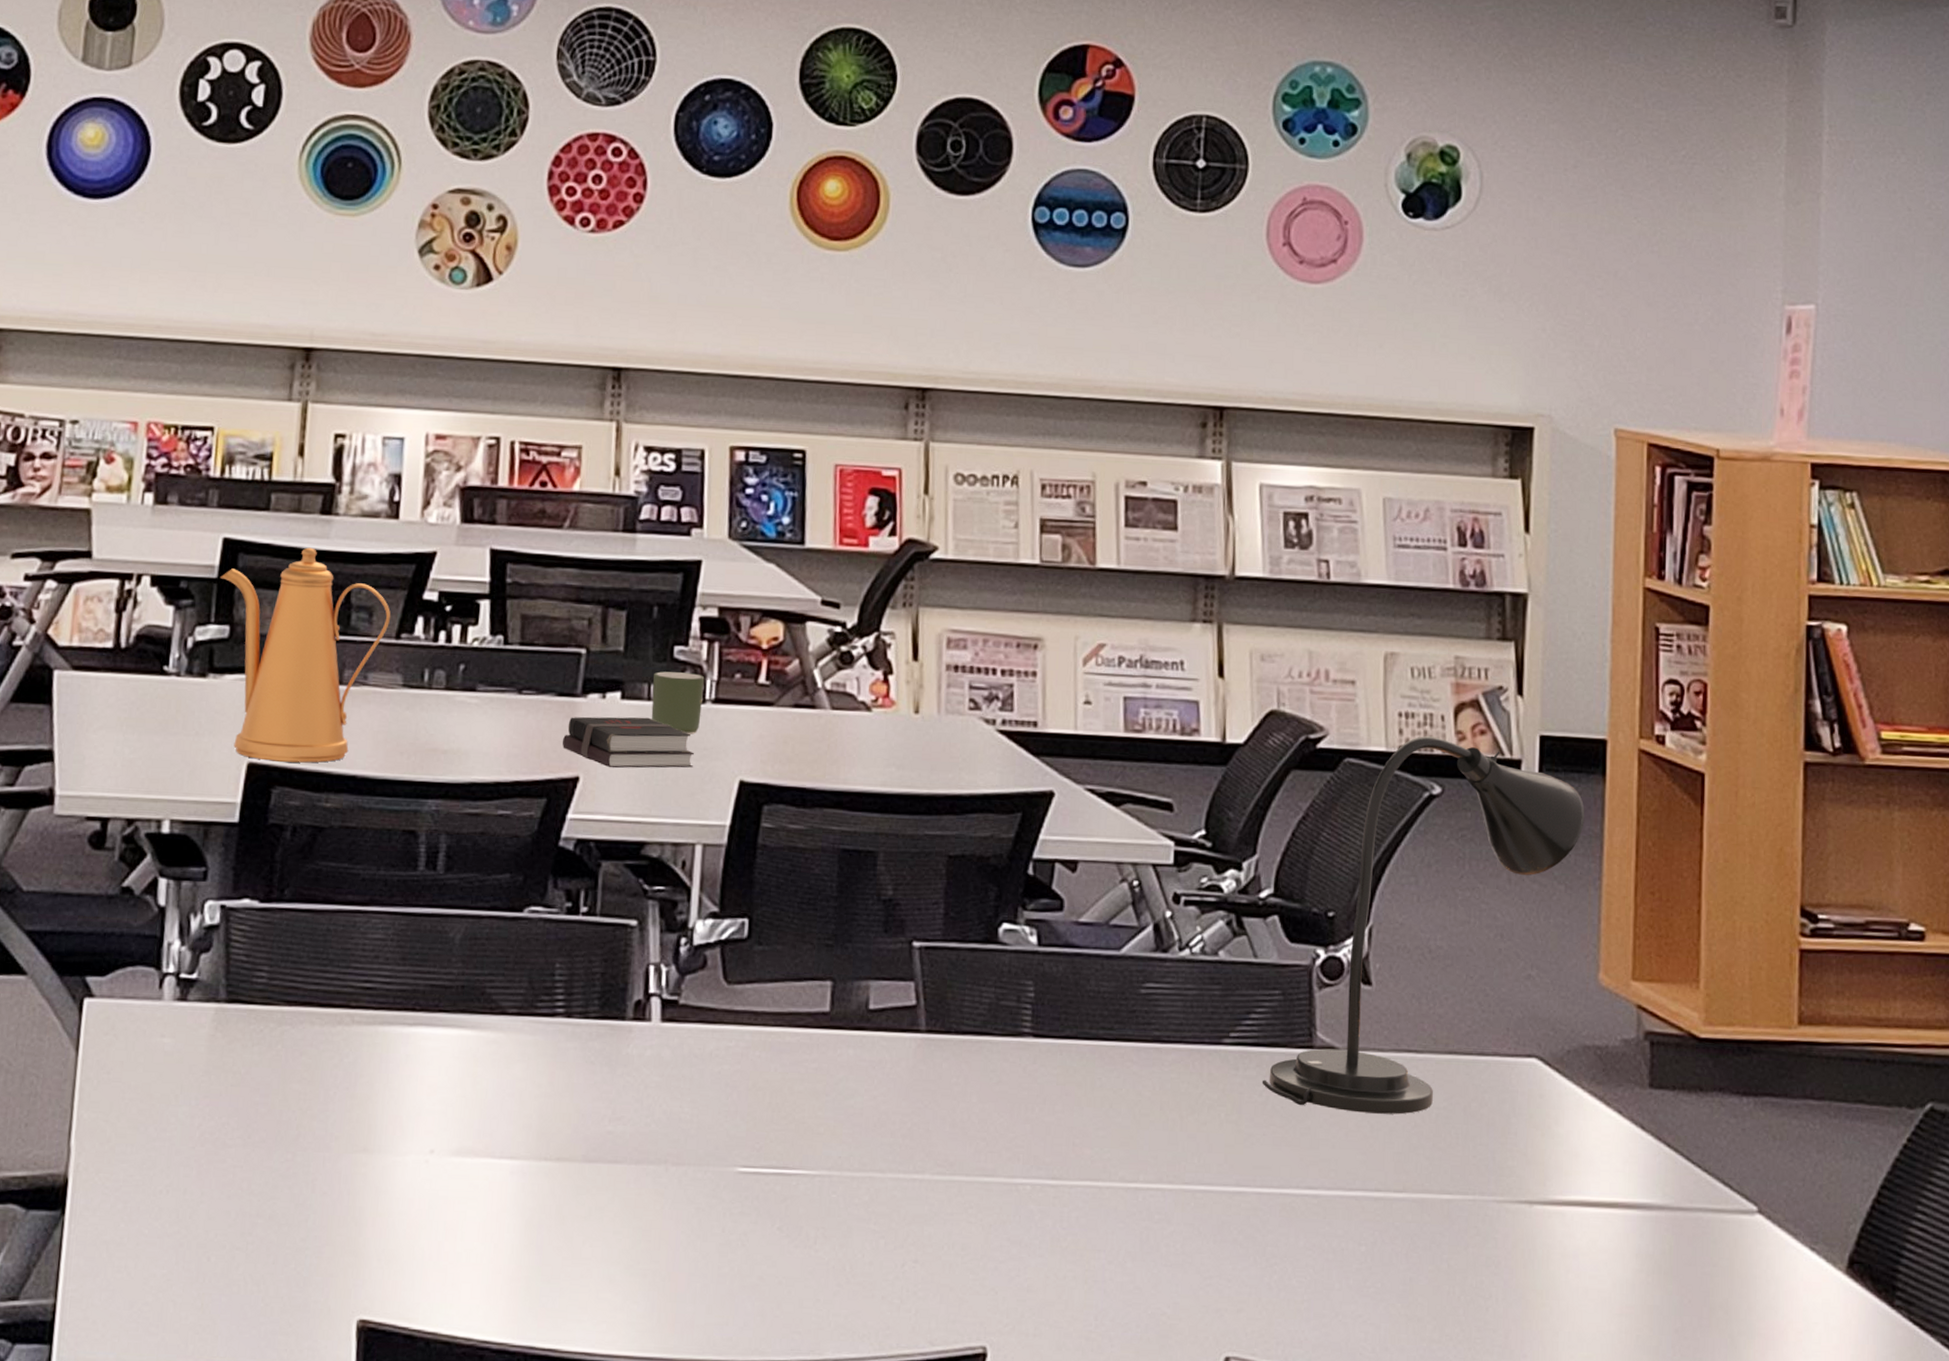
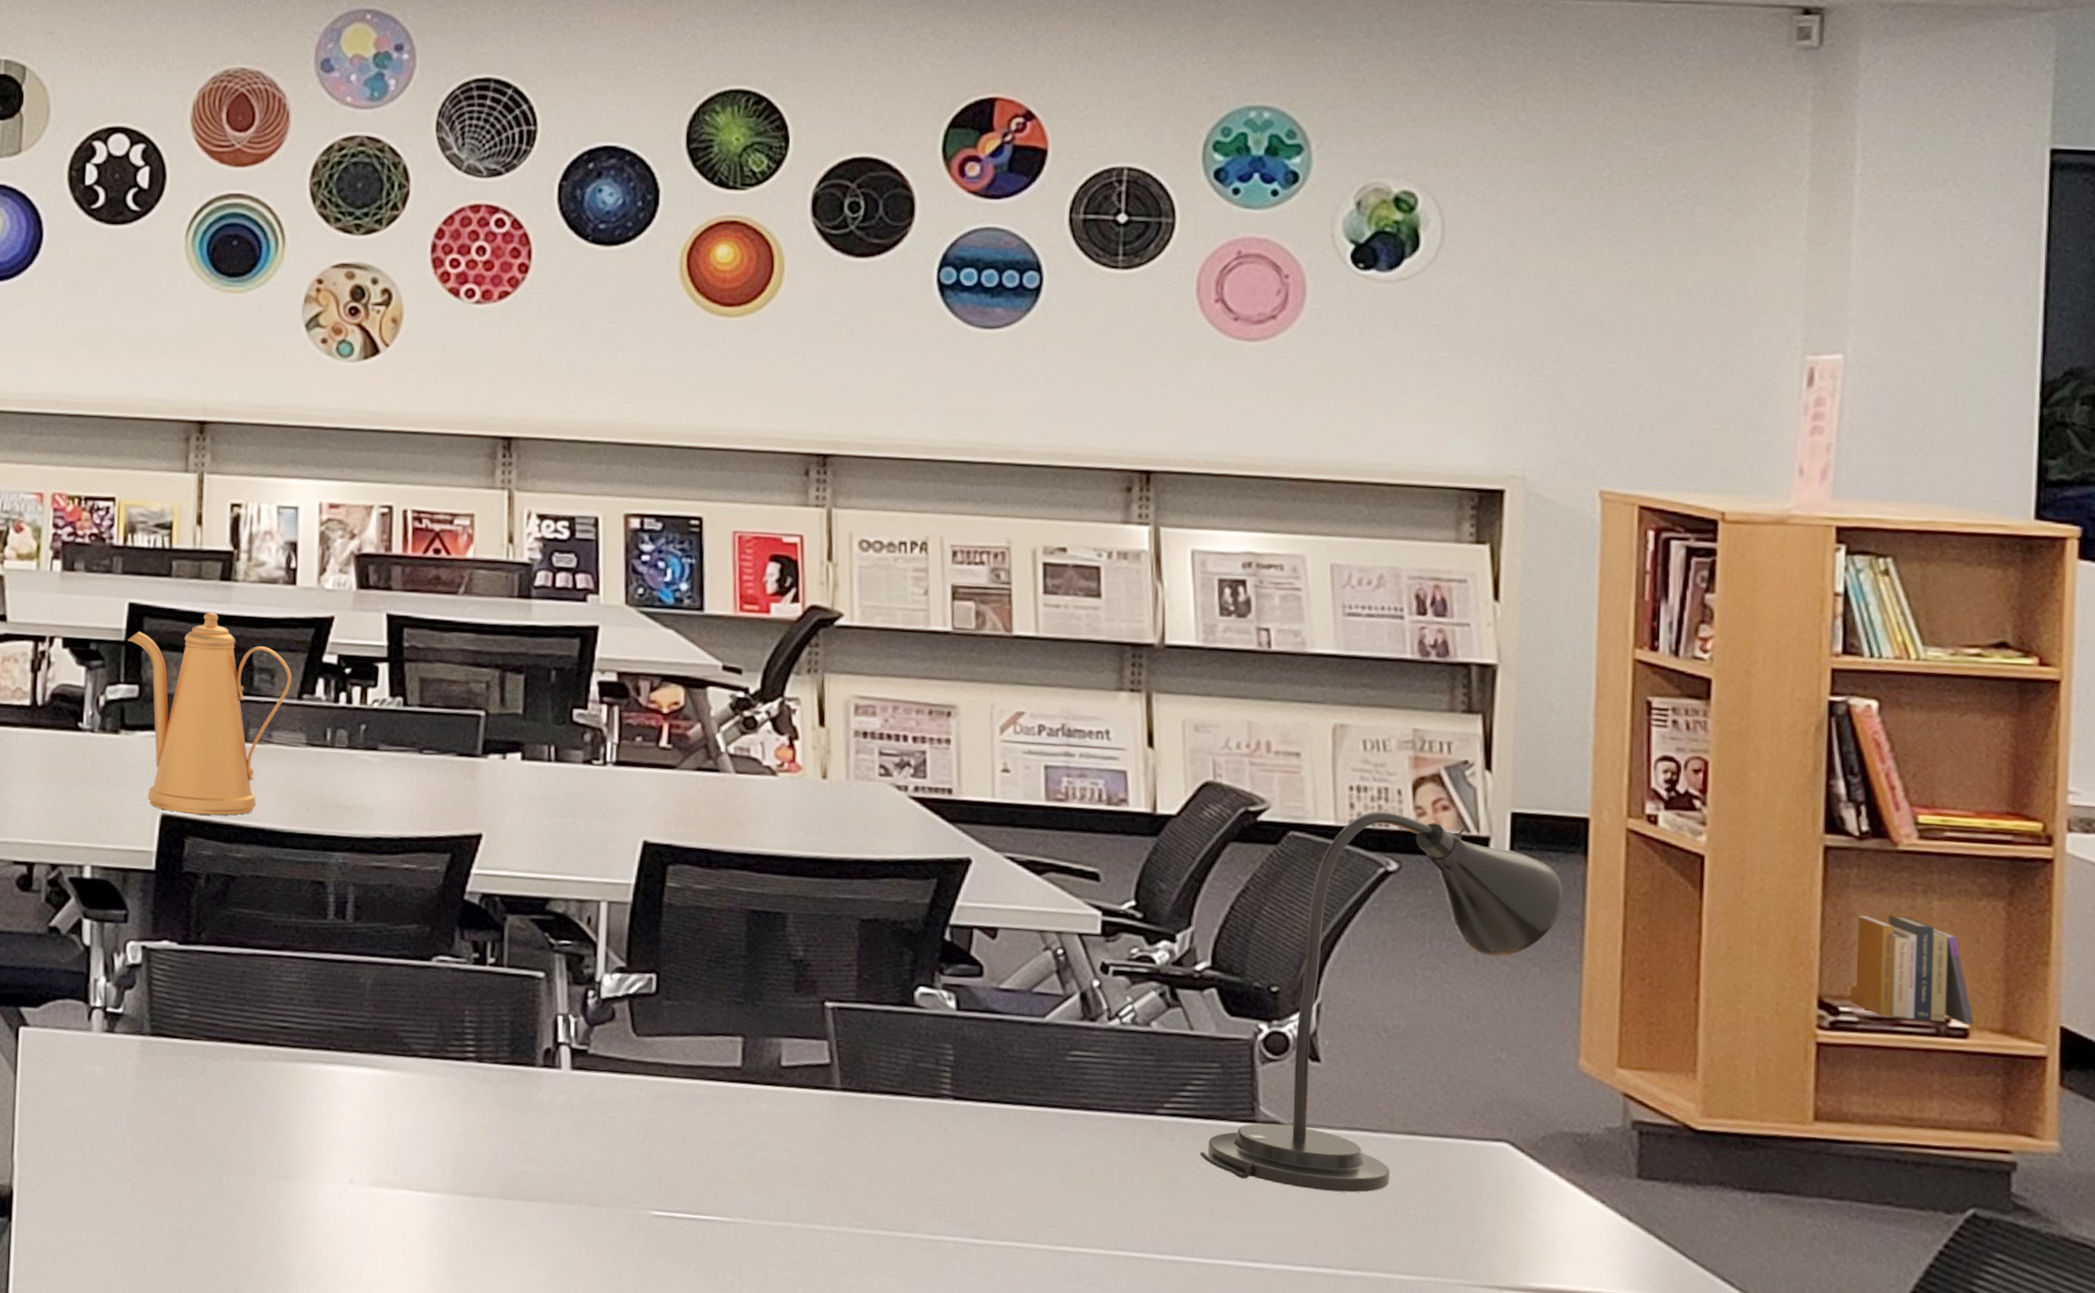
hardback book: present [562,716,694,769] -> none [464,776,596,828]
mug: present [651,671,705,735] -> none [552,734,605,796]
books: none [1827,826,1929,928] -> present [1850,915,1974,1025]

